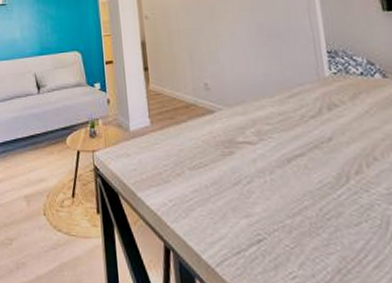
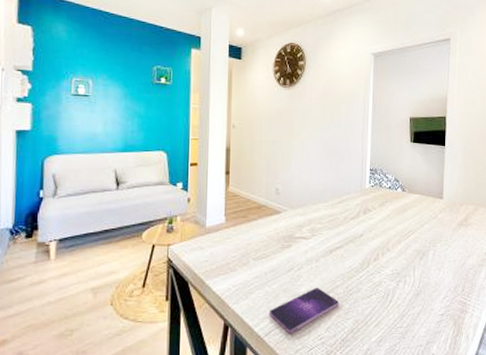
smartphone: none [218,207,313,266] -> present [270,287,339,333]

